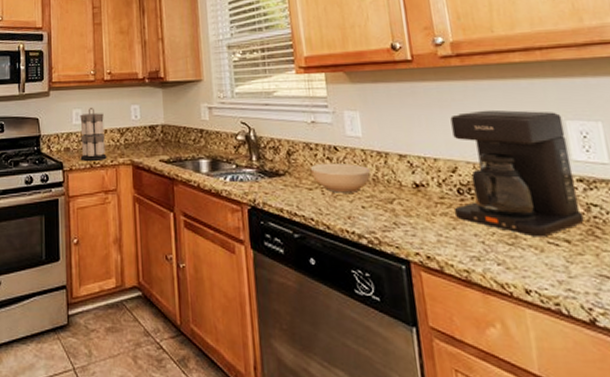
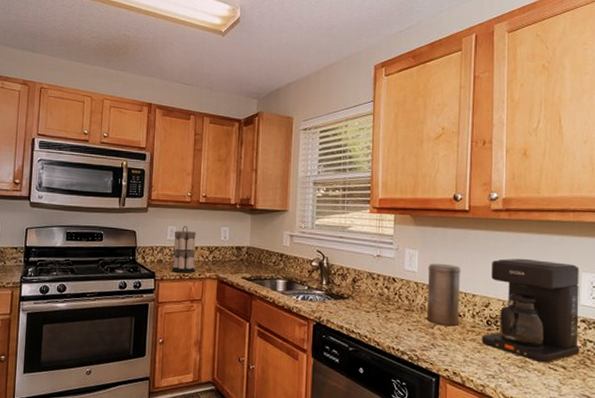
bowl: present [310,162,371,193] -> none [370,291,420,318]
canister: none [373,124,425,200] -> present [426,263,461,327]

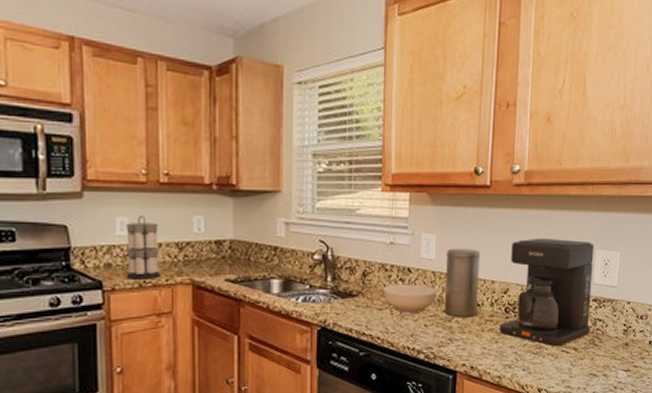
bowl: none [370,291,420,318] -> present [383,284,438,313]

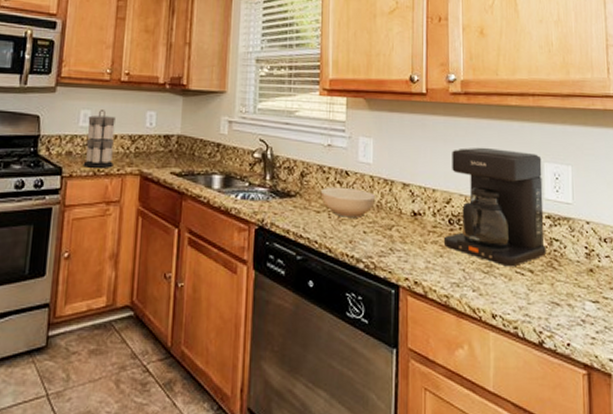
canister: present [444,248,481,318] -> none [383,153,420,227]

